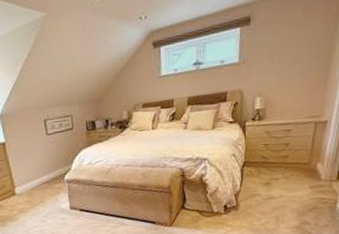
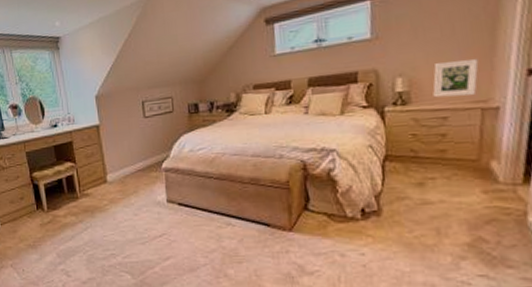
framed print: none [282,80,316,114] -> present [433,58,479,98]

